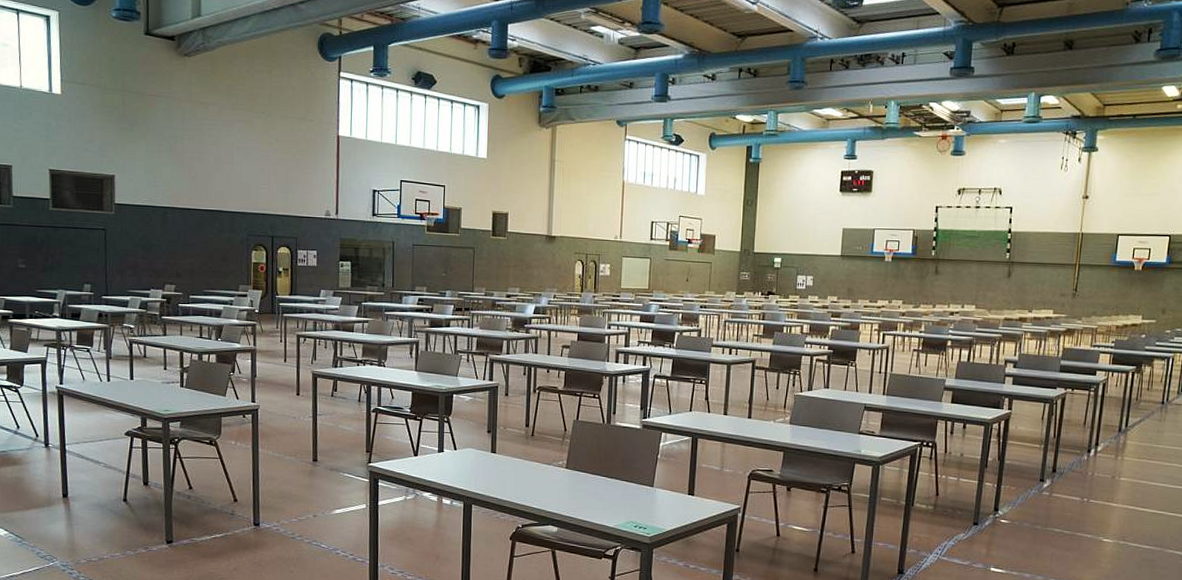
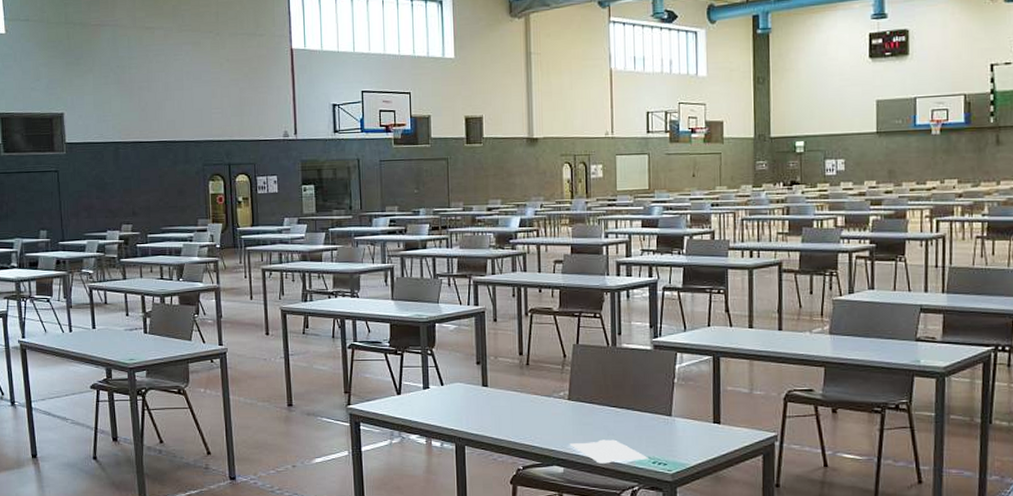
paper sheet: none [564,504,631,526] -> present [569,439,649,464]

